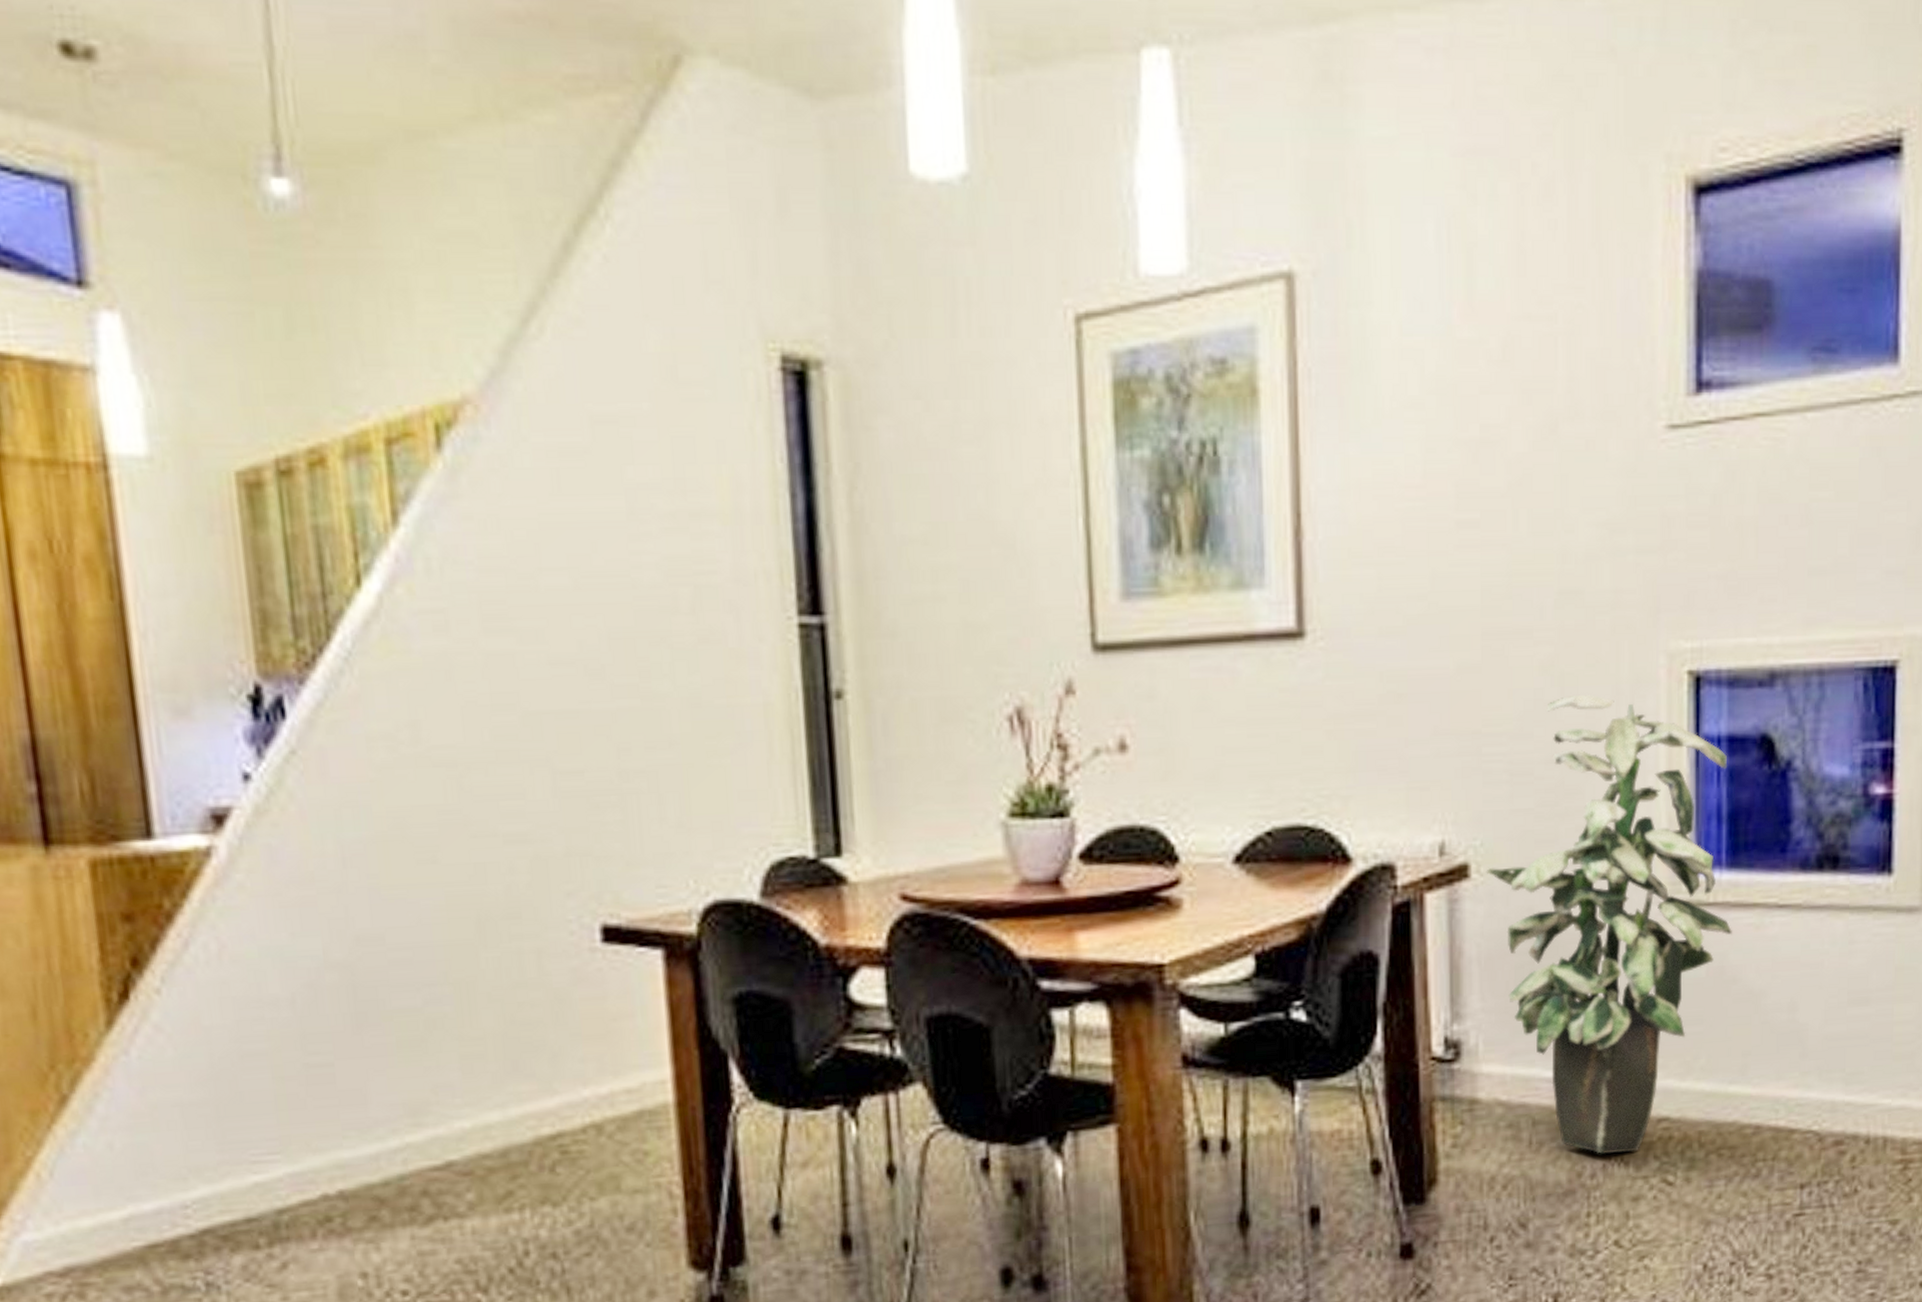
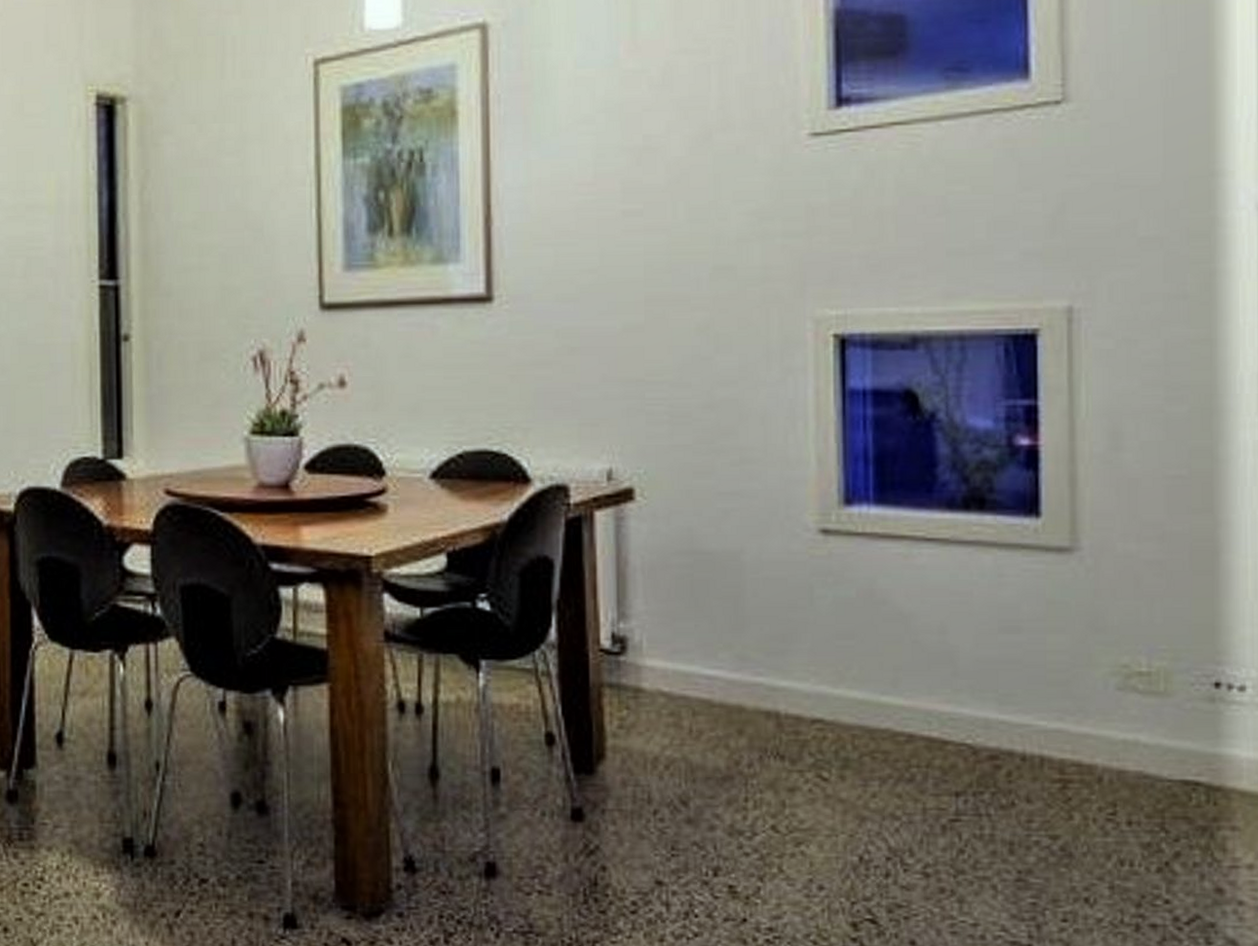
indoor plant: present [1486,695,1732,1155] -> none [649,352,881,747]

